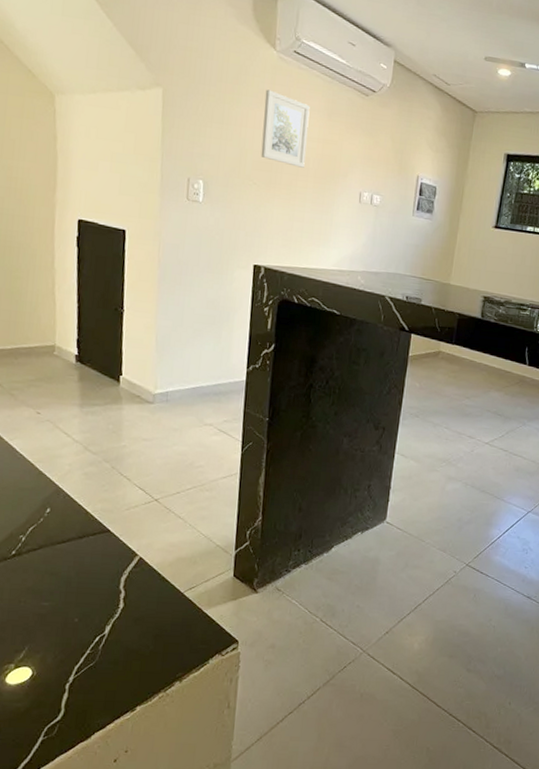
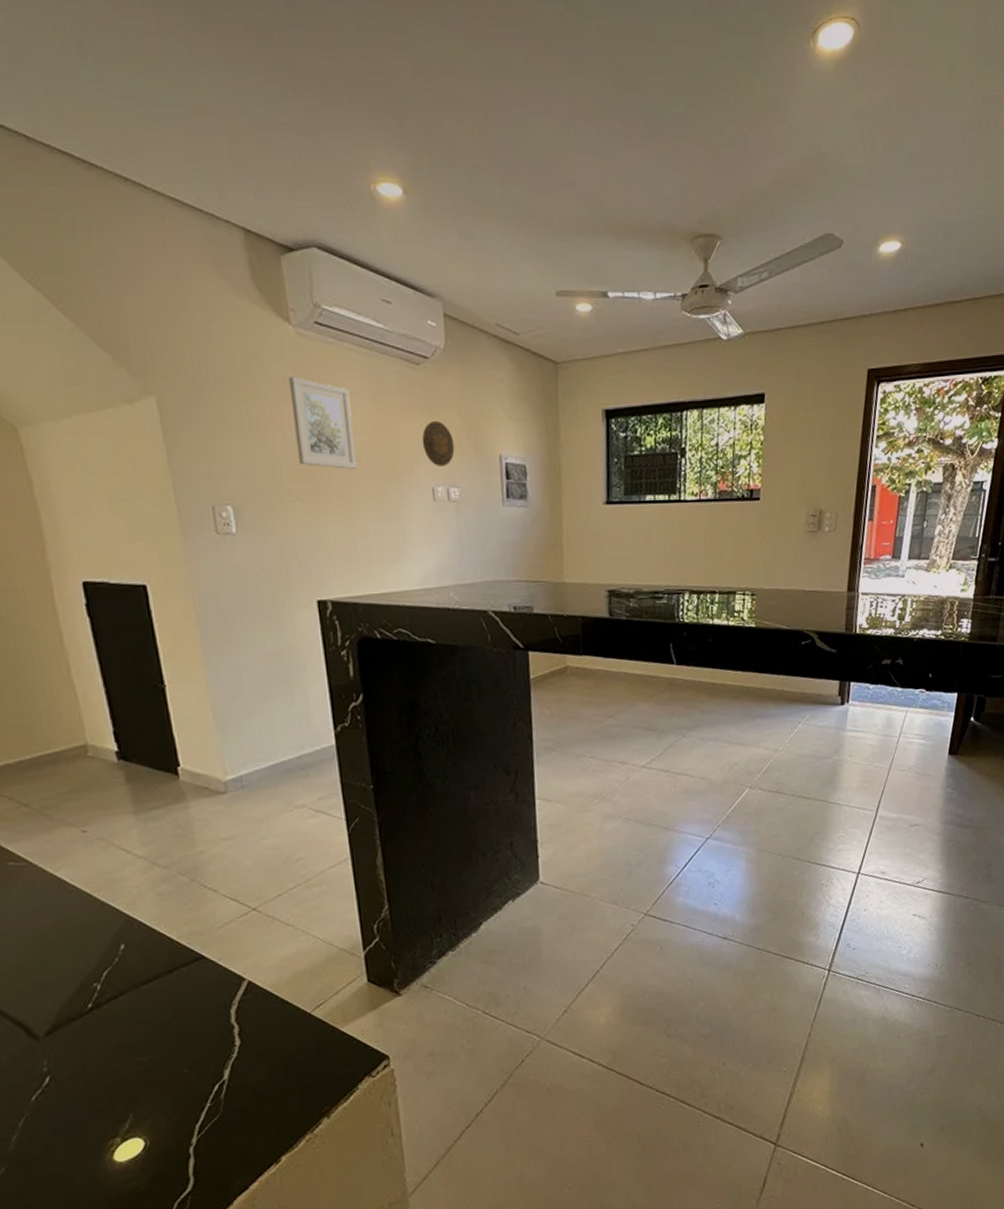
decorative plate: none [358,141,384,177] -> present [421,421,455,466]

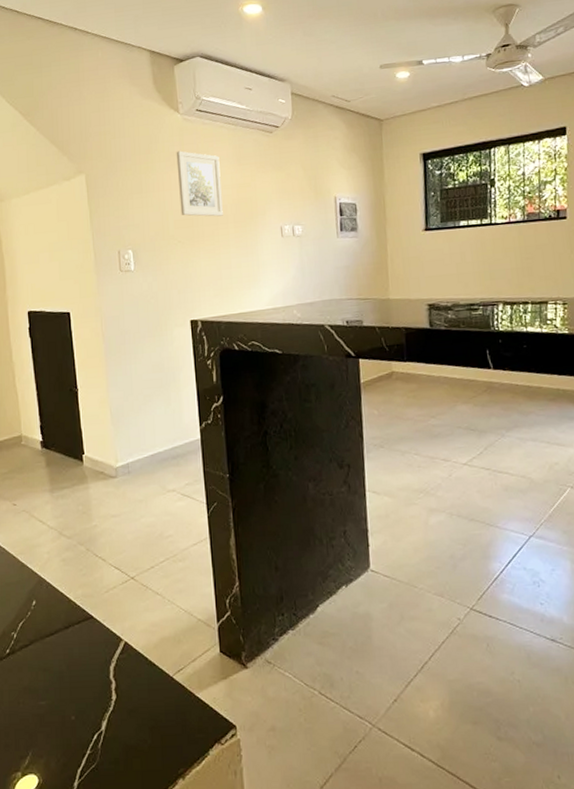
decorative plate: present [421,421,455,466] -> none [273,174,299,210]

